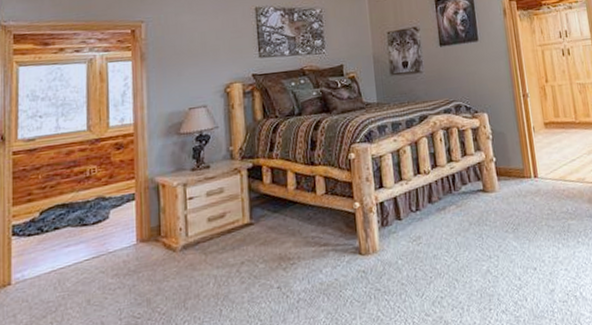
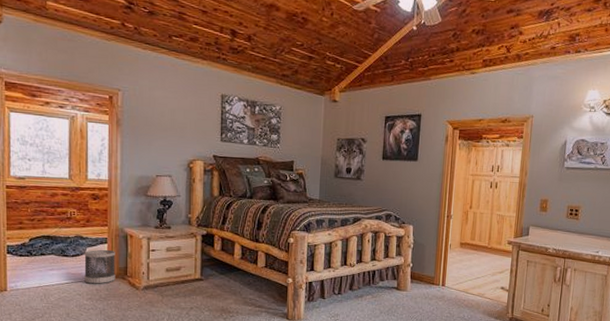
wastebasket: none [107,207,147,256] -> present [84,249,115,284]

